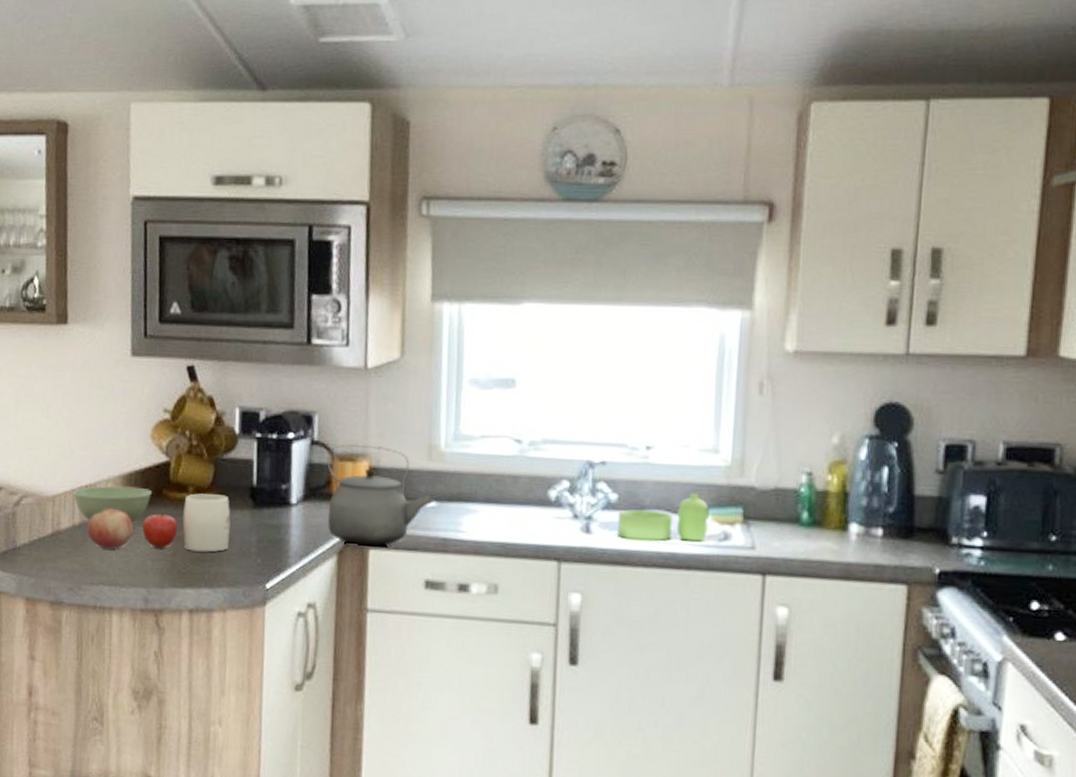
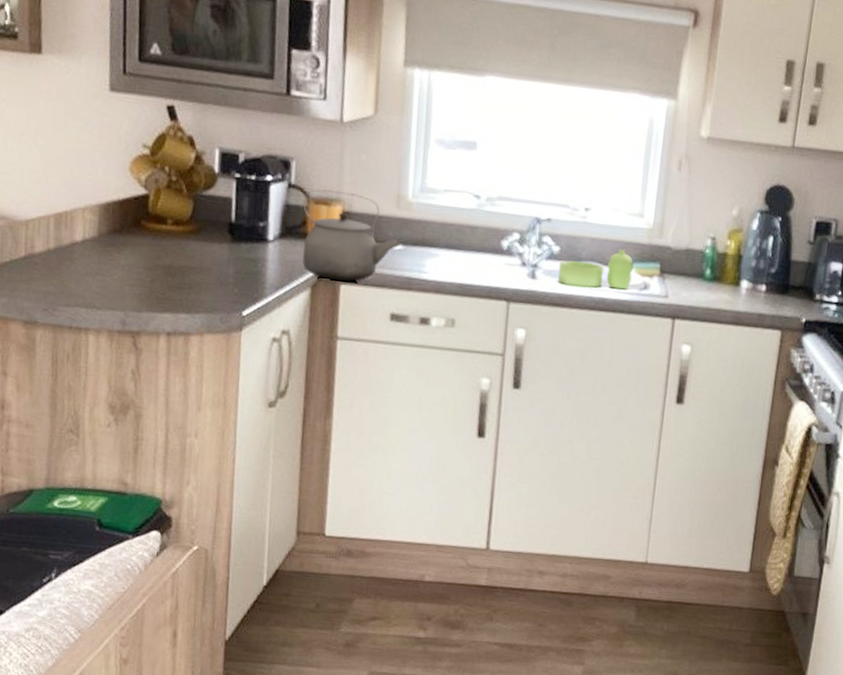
bowl: present [72,485,152,524] -> none [46,213,130,251]
fruit: present [87,509,133,549] -> none [63,235,110,274]
fruit: present [142,511,177,549] -> none [120,241,156,275]
mug: present [182,493,231,553] -> none [161,226,209,281]

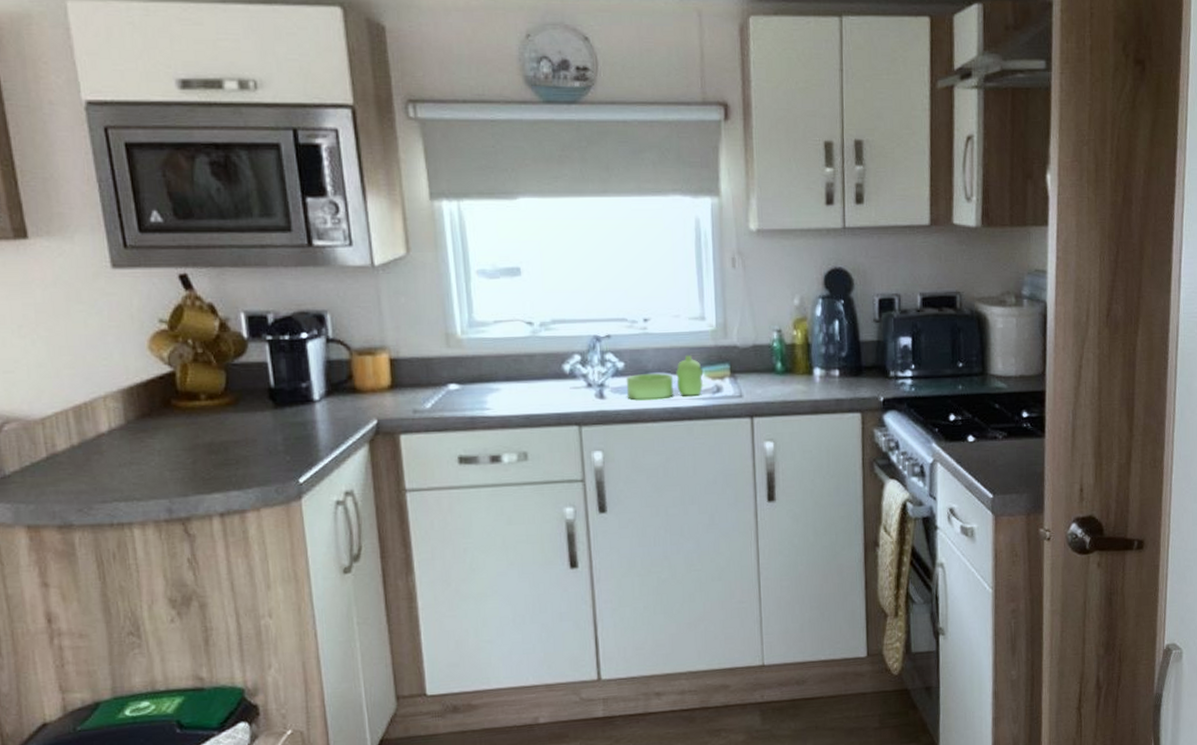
tea kettle: present [302,189,402,282] -> none [345,338,458,432]

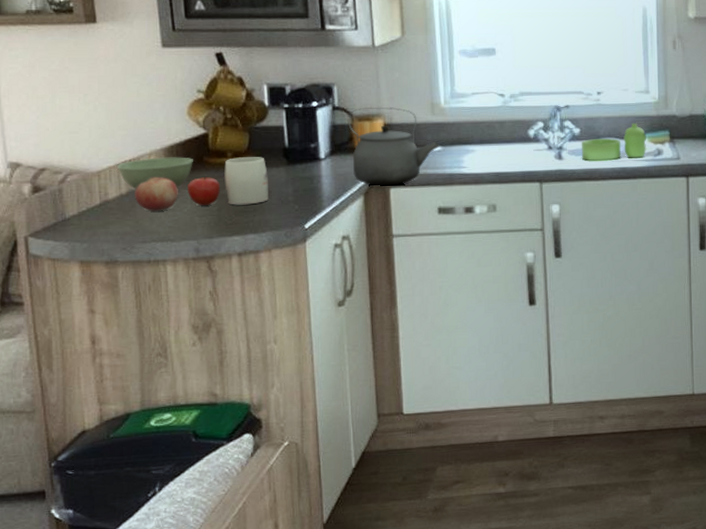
bowl: none [64,400,159,440] -> present [116,157,193,190]
fruit: none [89,425,143,466] -> present [135,177,178,212]
fruit: none [153,421,194,459] -> present [188,175,220,206]
mug: none [197,399,253,457] -> present [224,157,268,205]
tea kettle: none [345,338,458,432] -> present [348,107,440,186]

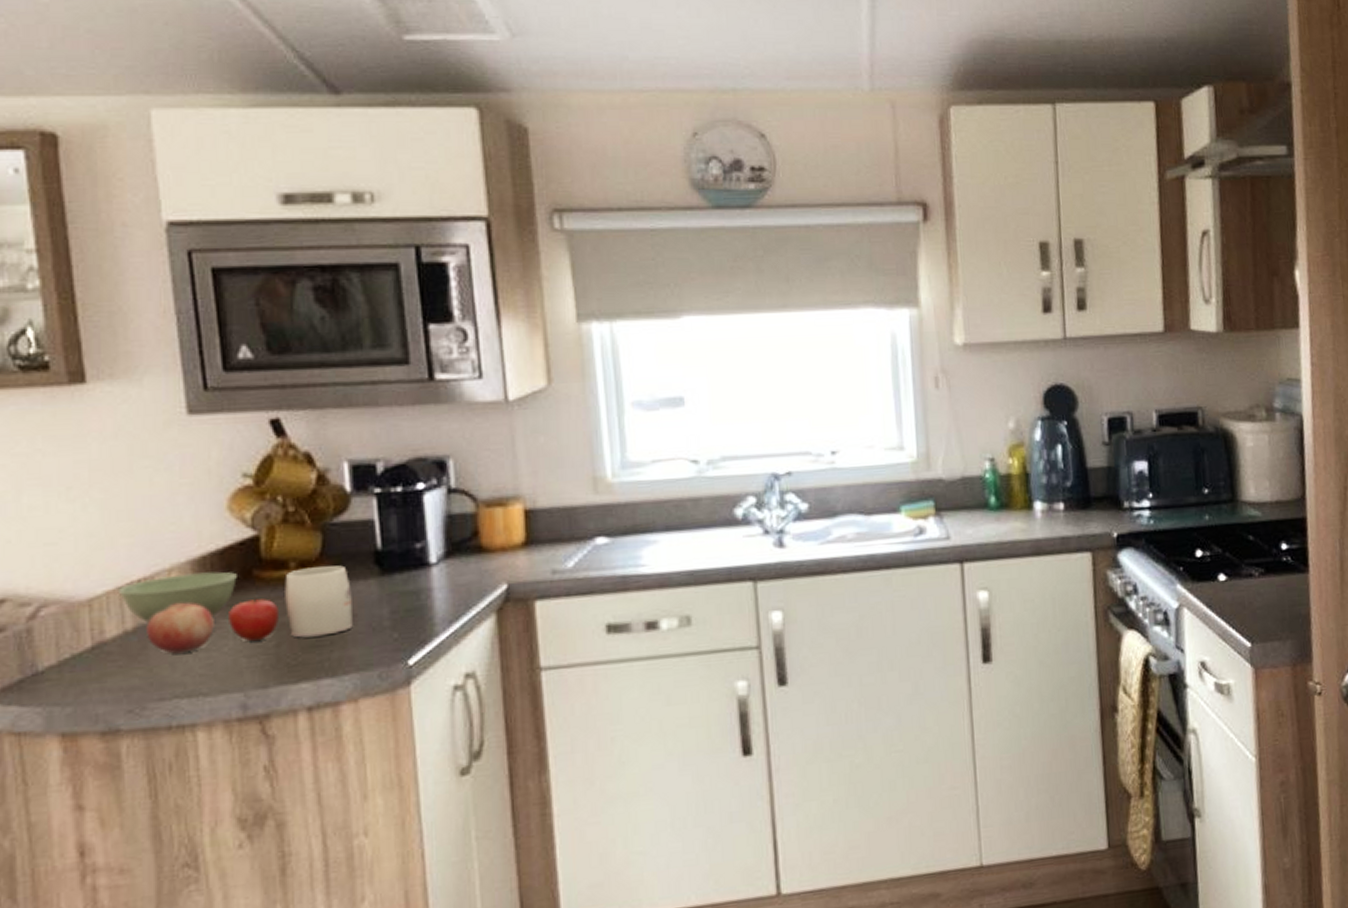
tea kettle: present [348,107,440,186] -> none [470,486,608,599]
soap dispenser: present [581,122,646,161] -> none [810,491,903,548]

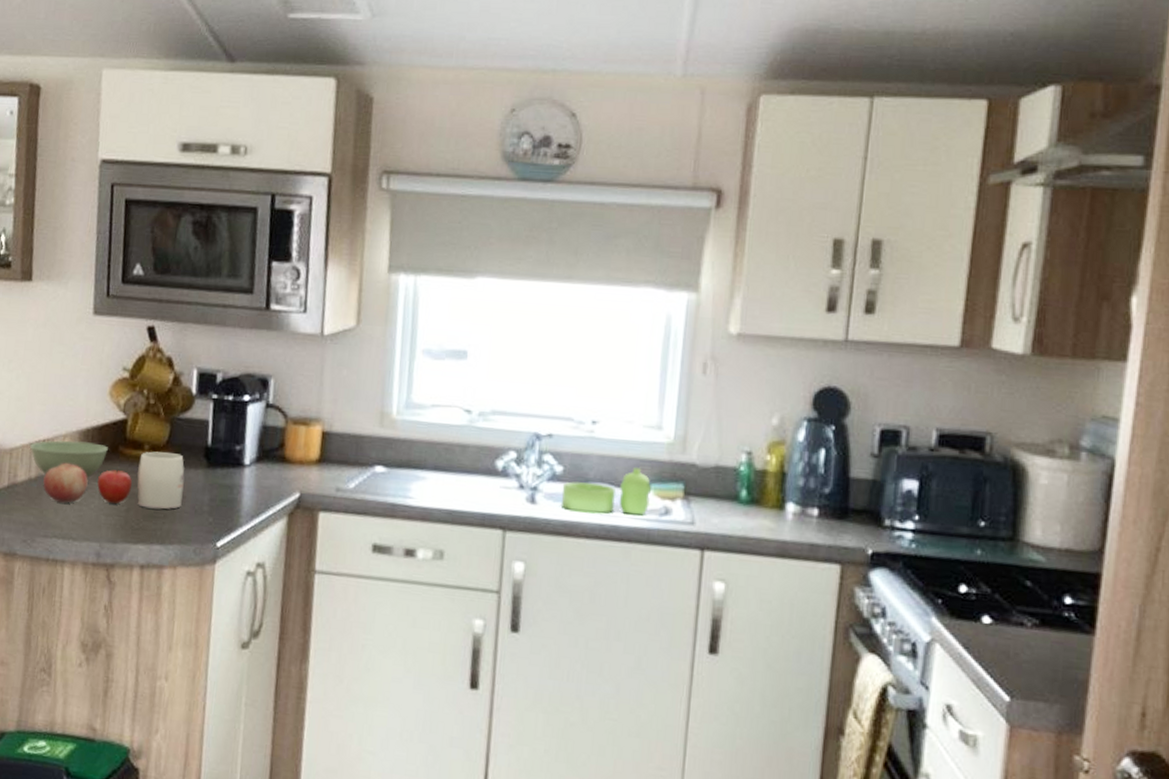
soap dispenser: none [810,491,903,548] -> present [560,466,651,515]

